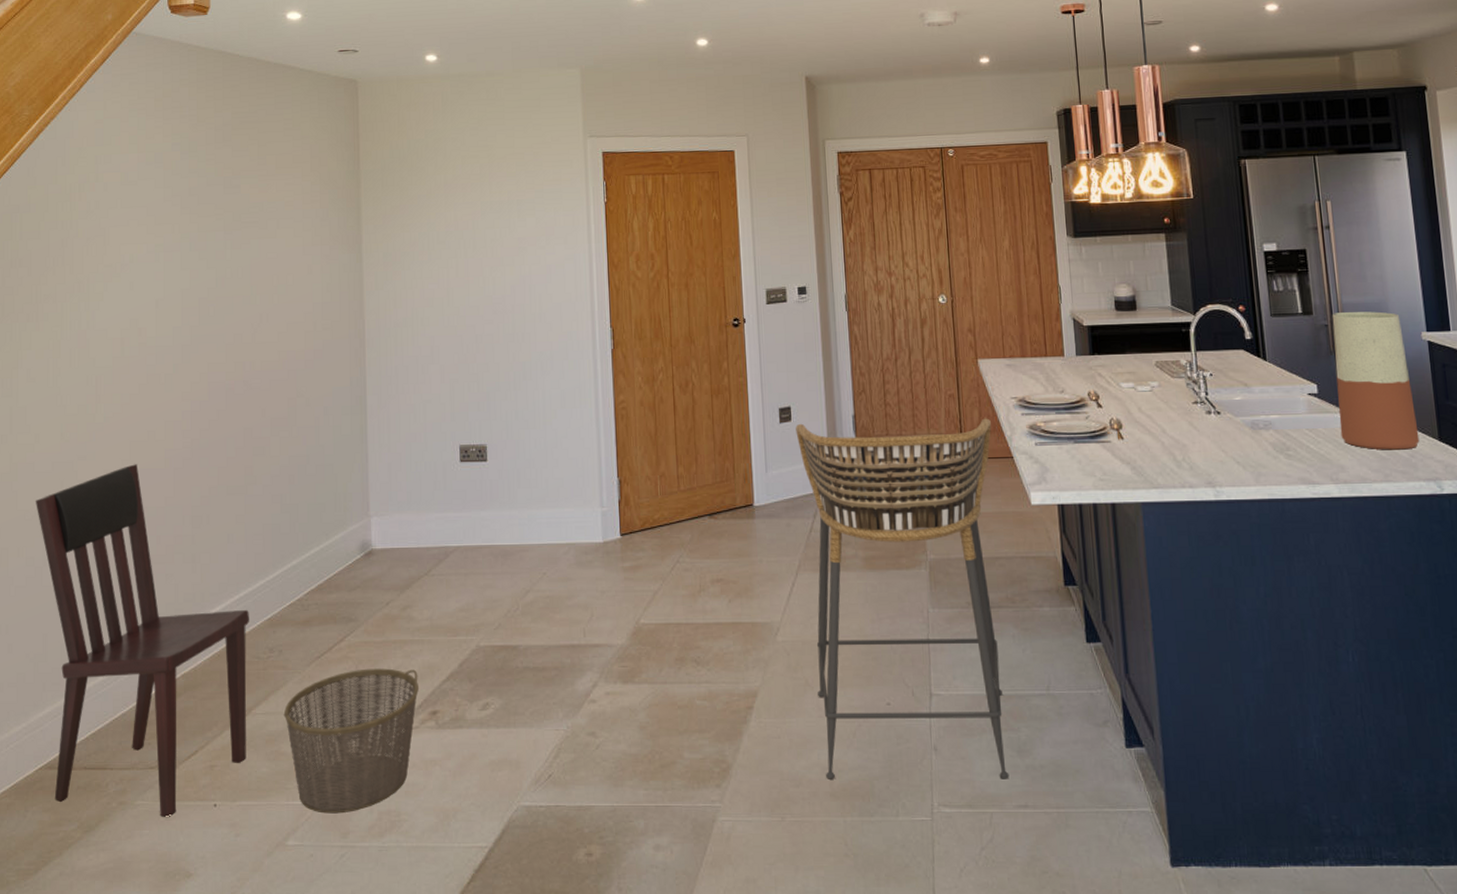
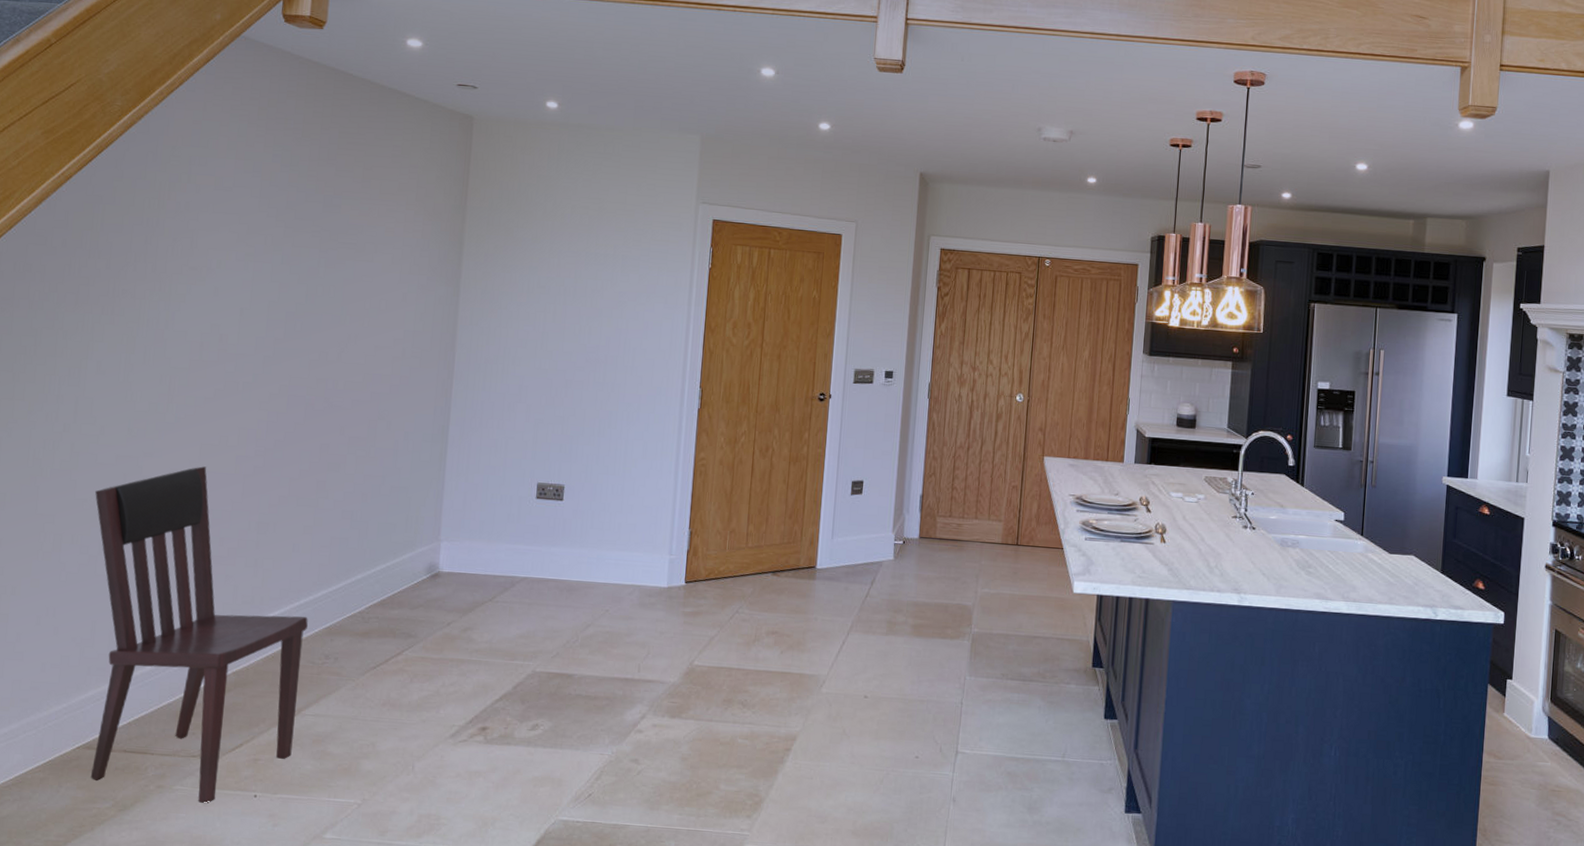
basket: present [283,668,420,814] -> none [333,682,472,813]
bar stool: present [795,418,1009,779] -> none [850,497,1049,832]
vase: present [1331,311,1420,450] -> none [1357,450,1427,578]

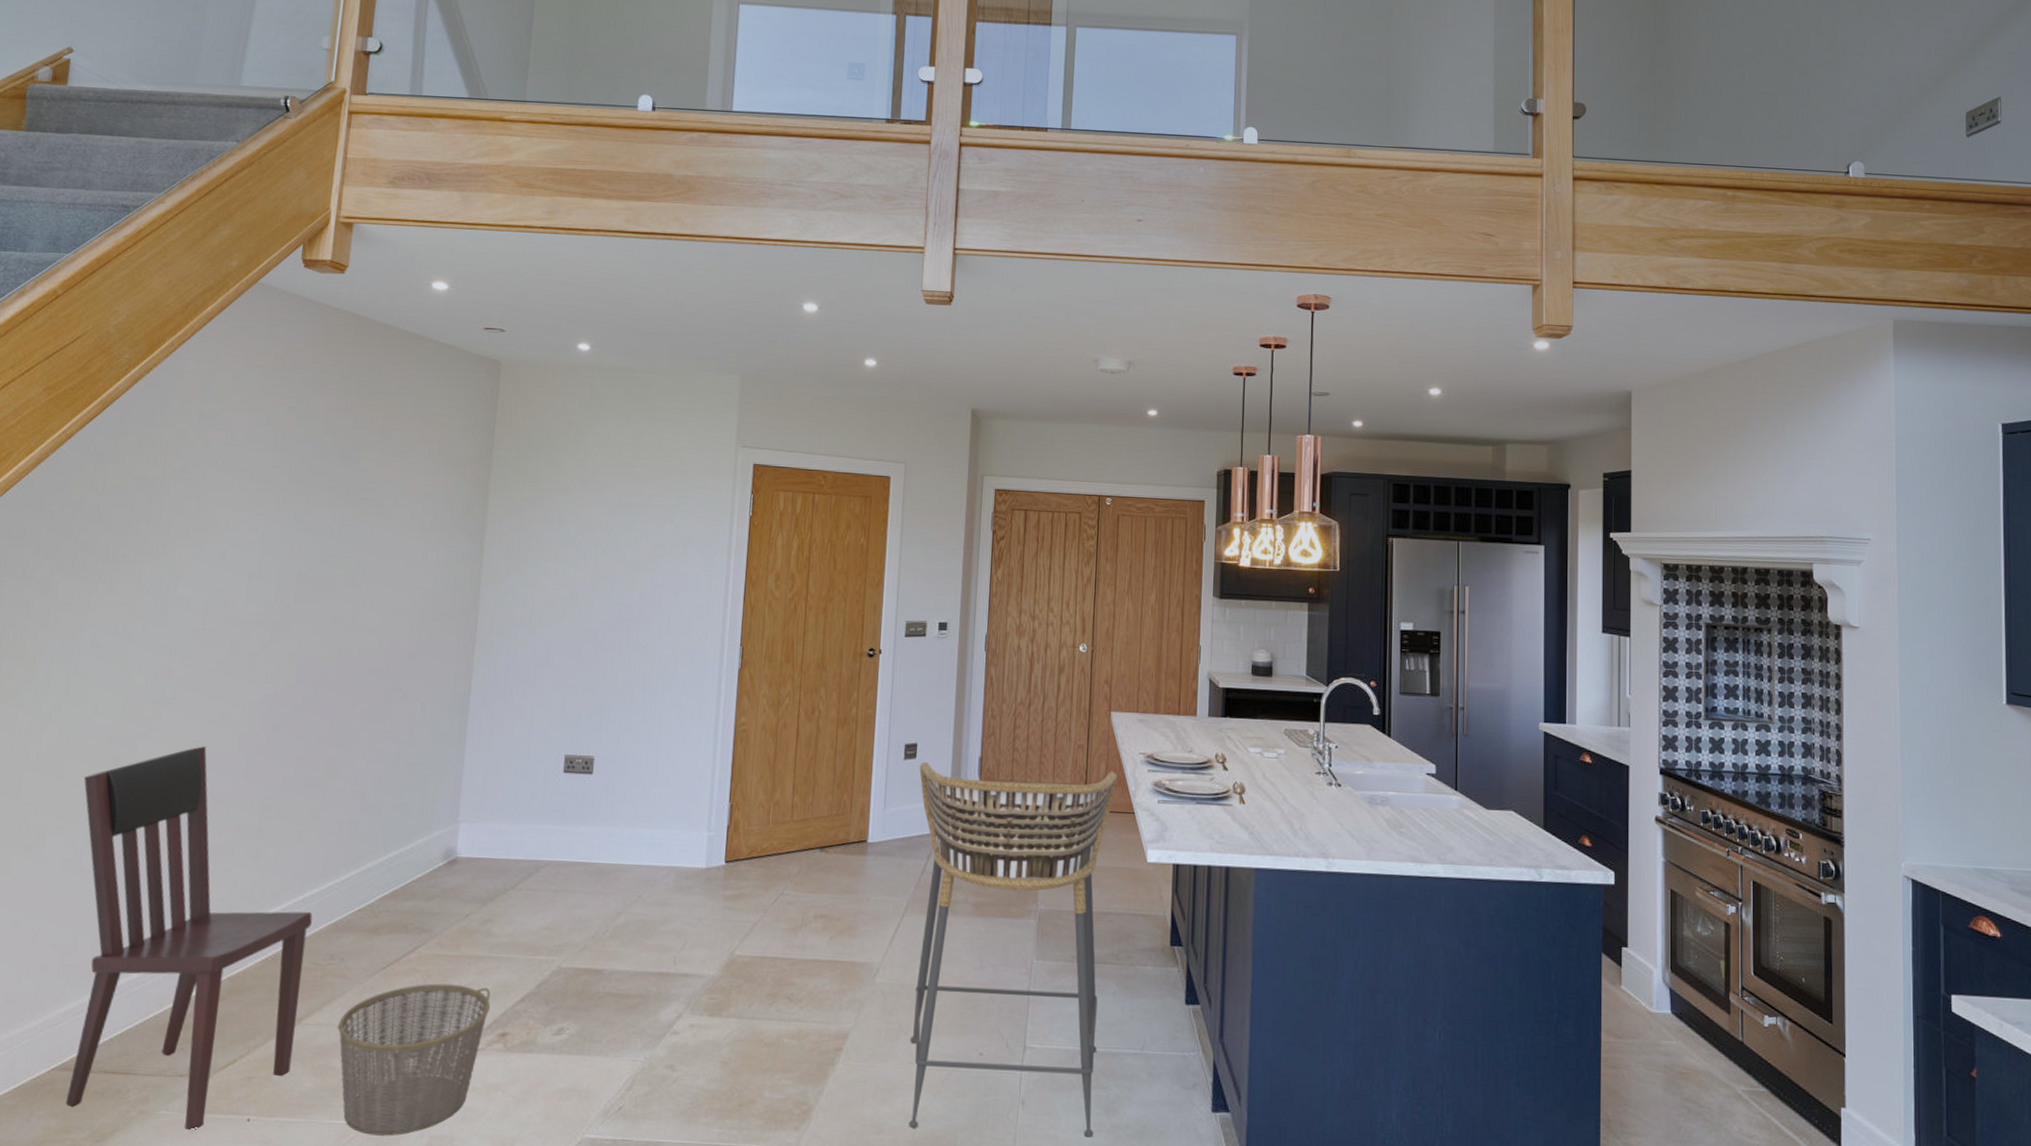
basket: none [333,682,472,813] -> present [337,983,491,1136]
bar stool: none [850,497,1049,832] -> present [909,761,1118,1137]

